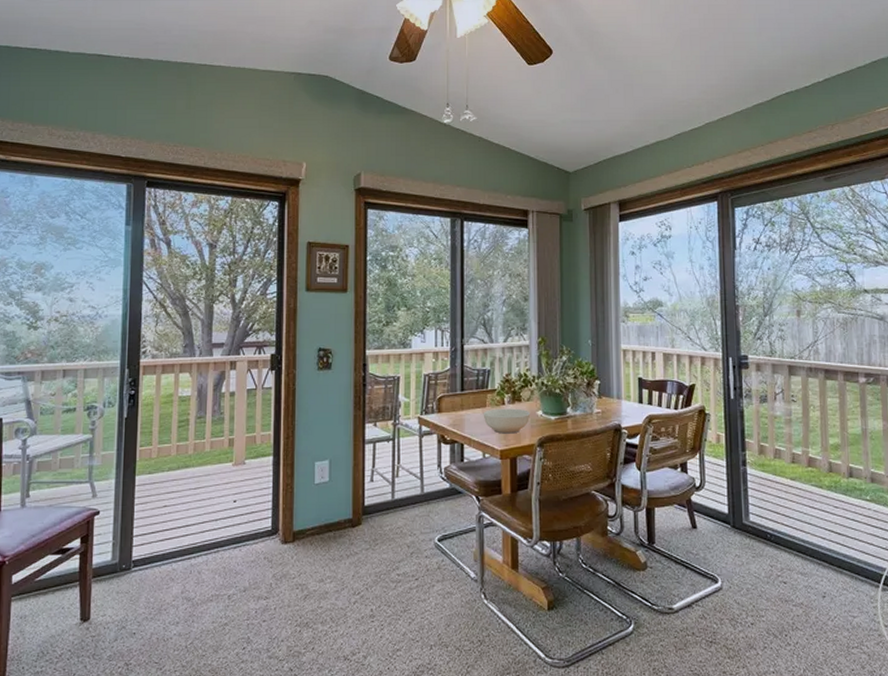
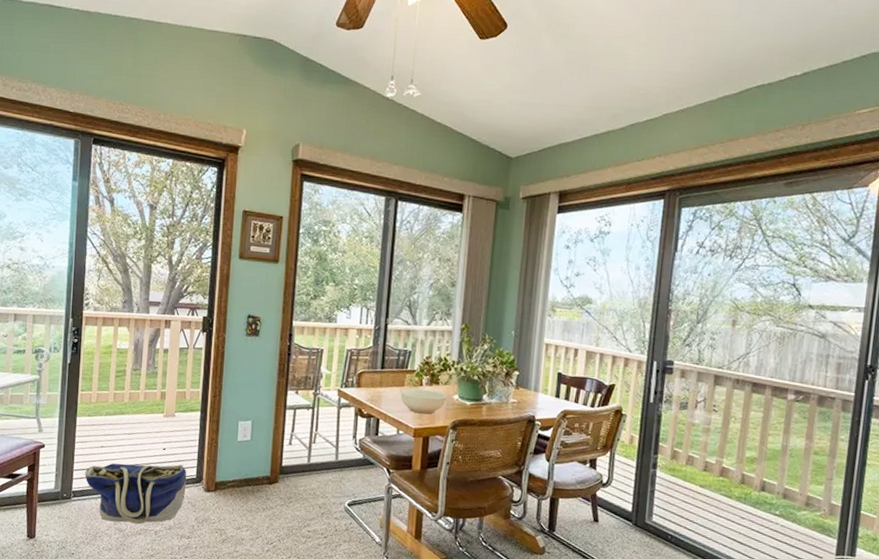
tote bag: none [146,517,261,591] -> present [85,463,187,525]

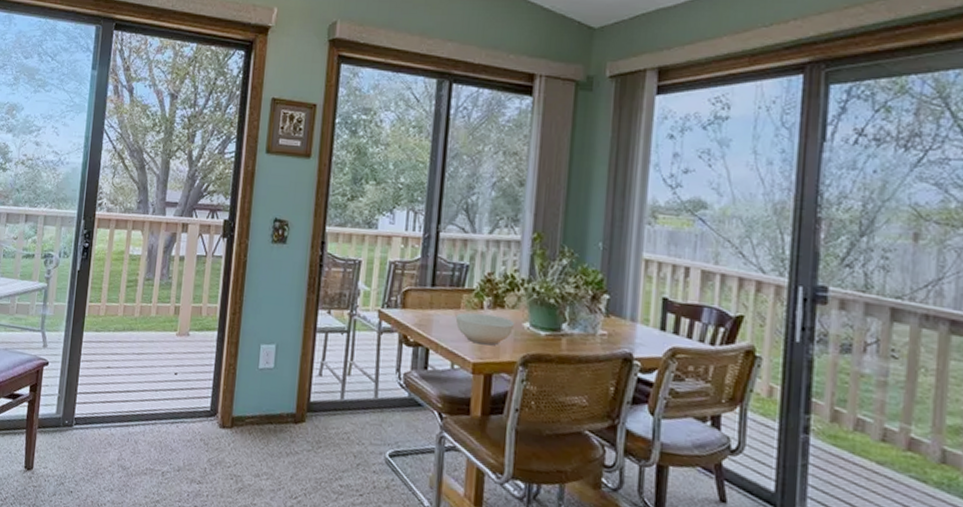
tote bag: present [85,463,187,525] -> none [89,387,201,463]

